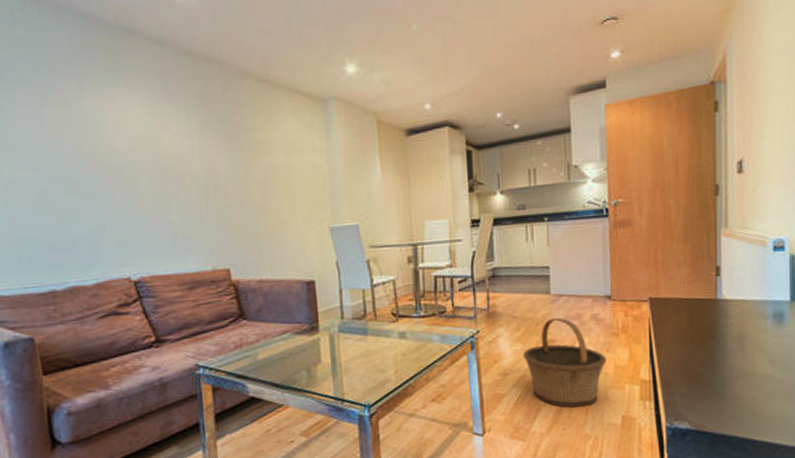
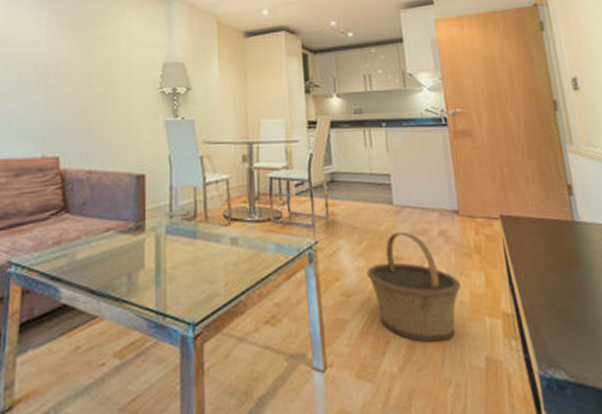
floor lamp: none [319,165,359,318] -> present [157,61,192,217]

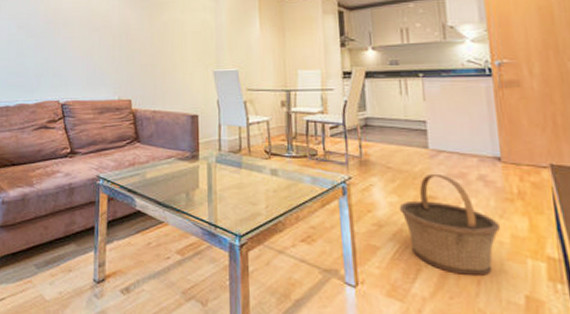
floor lamp: present [157,61,192,217] -> none [206,21,236,150]

